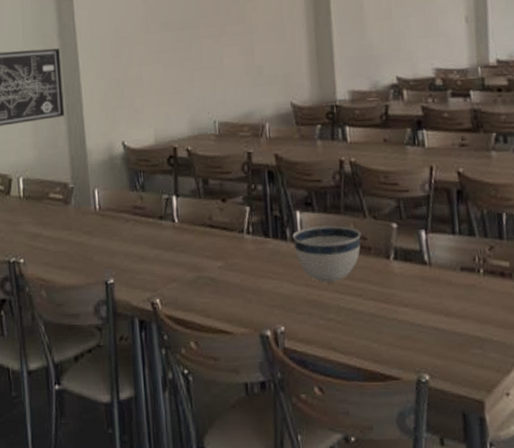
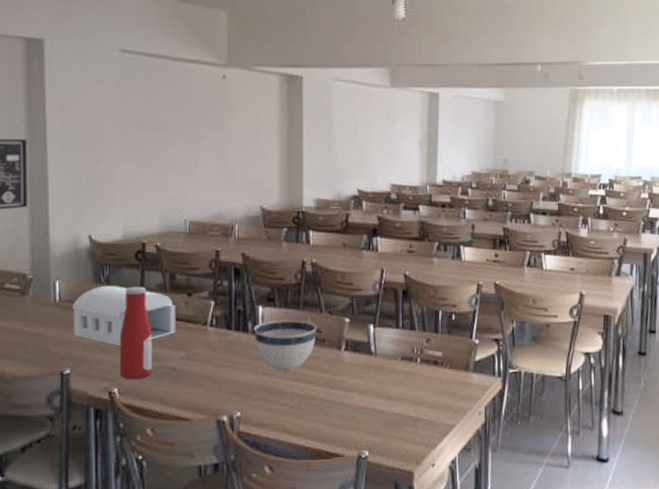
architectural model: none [111,192,213,256] -> present [72,285,176,347]
bottle: none [157,192,192,290] -> present [119,286,153,380]

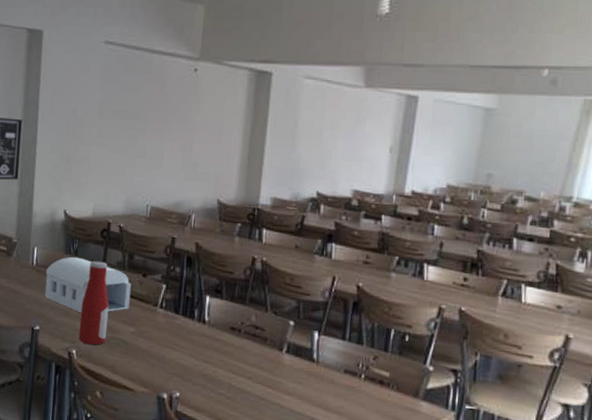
bowl: present [254,319,317,371] -> none [199,311,260,363]

